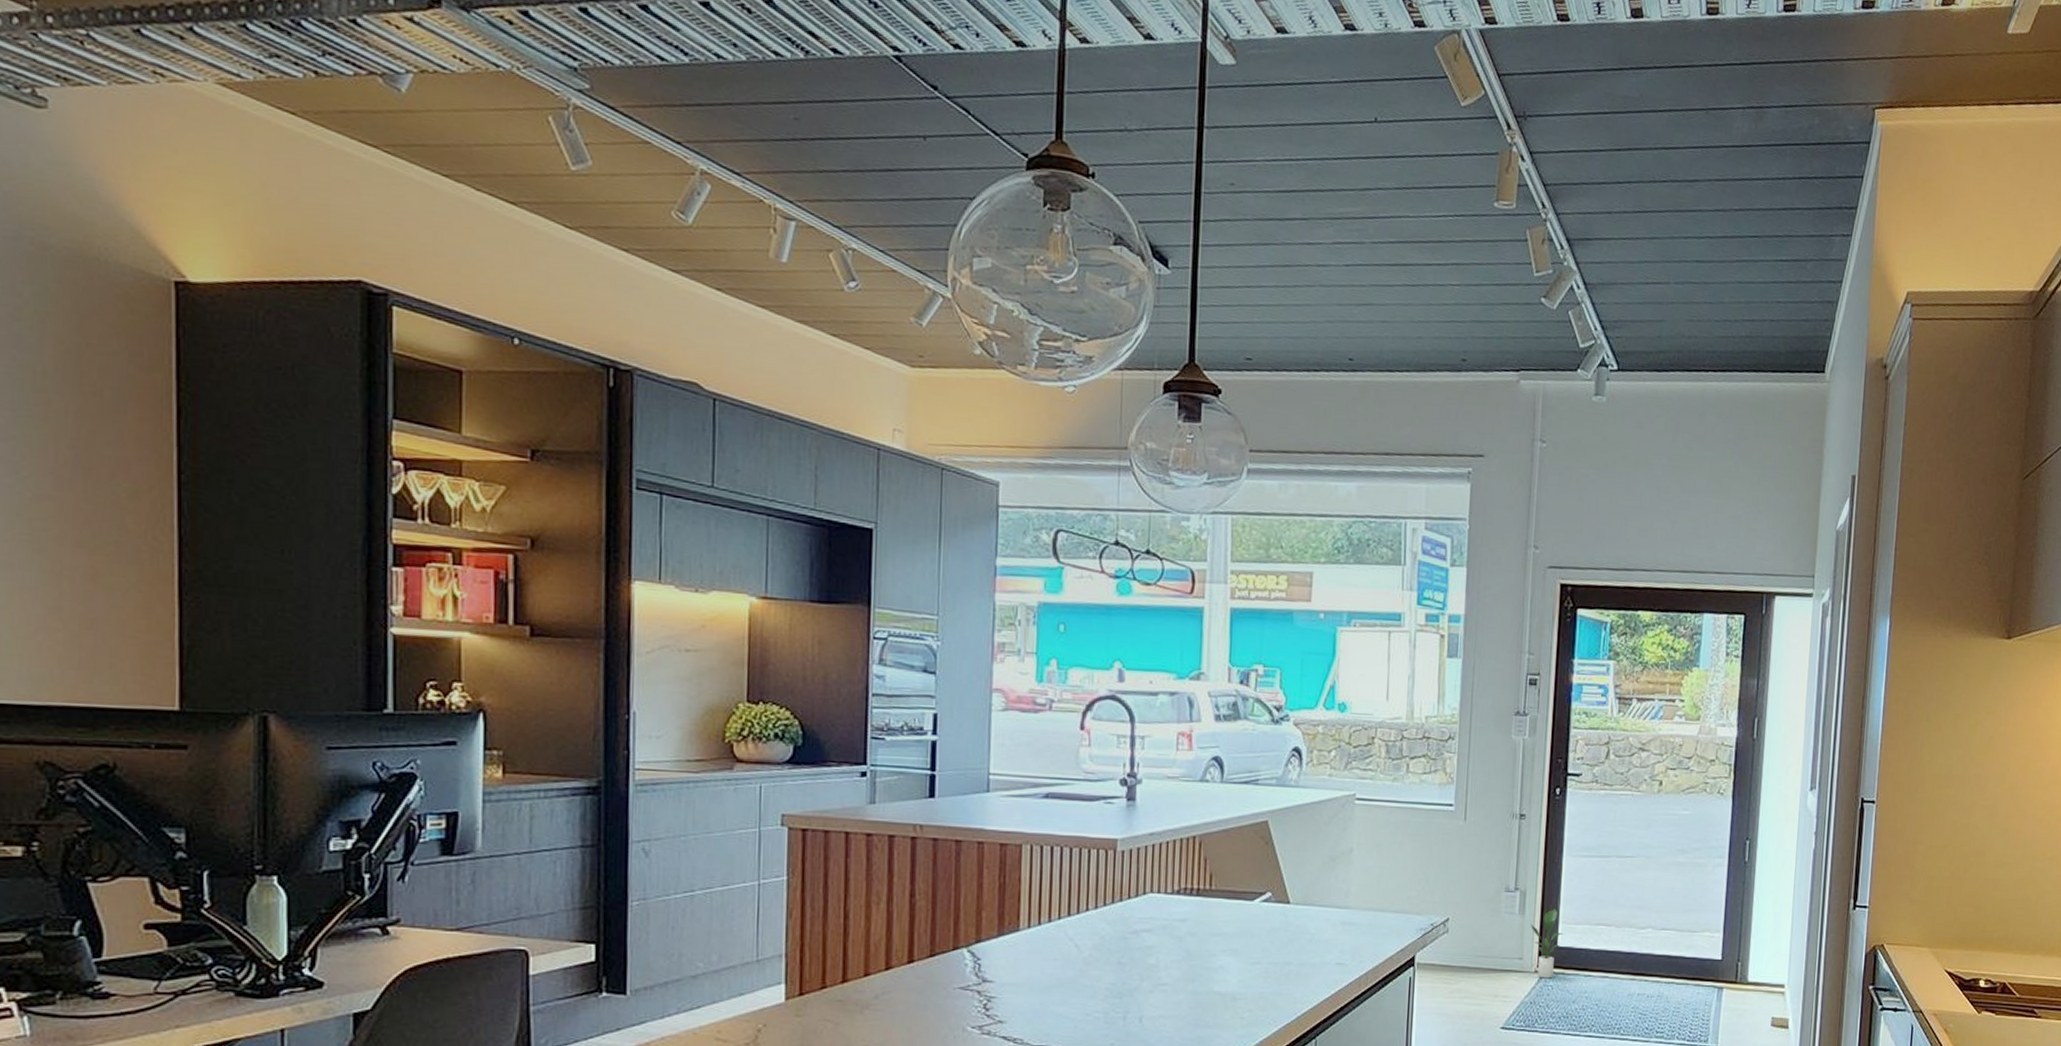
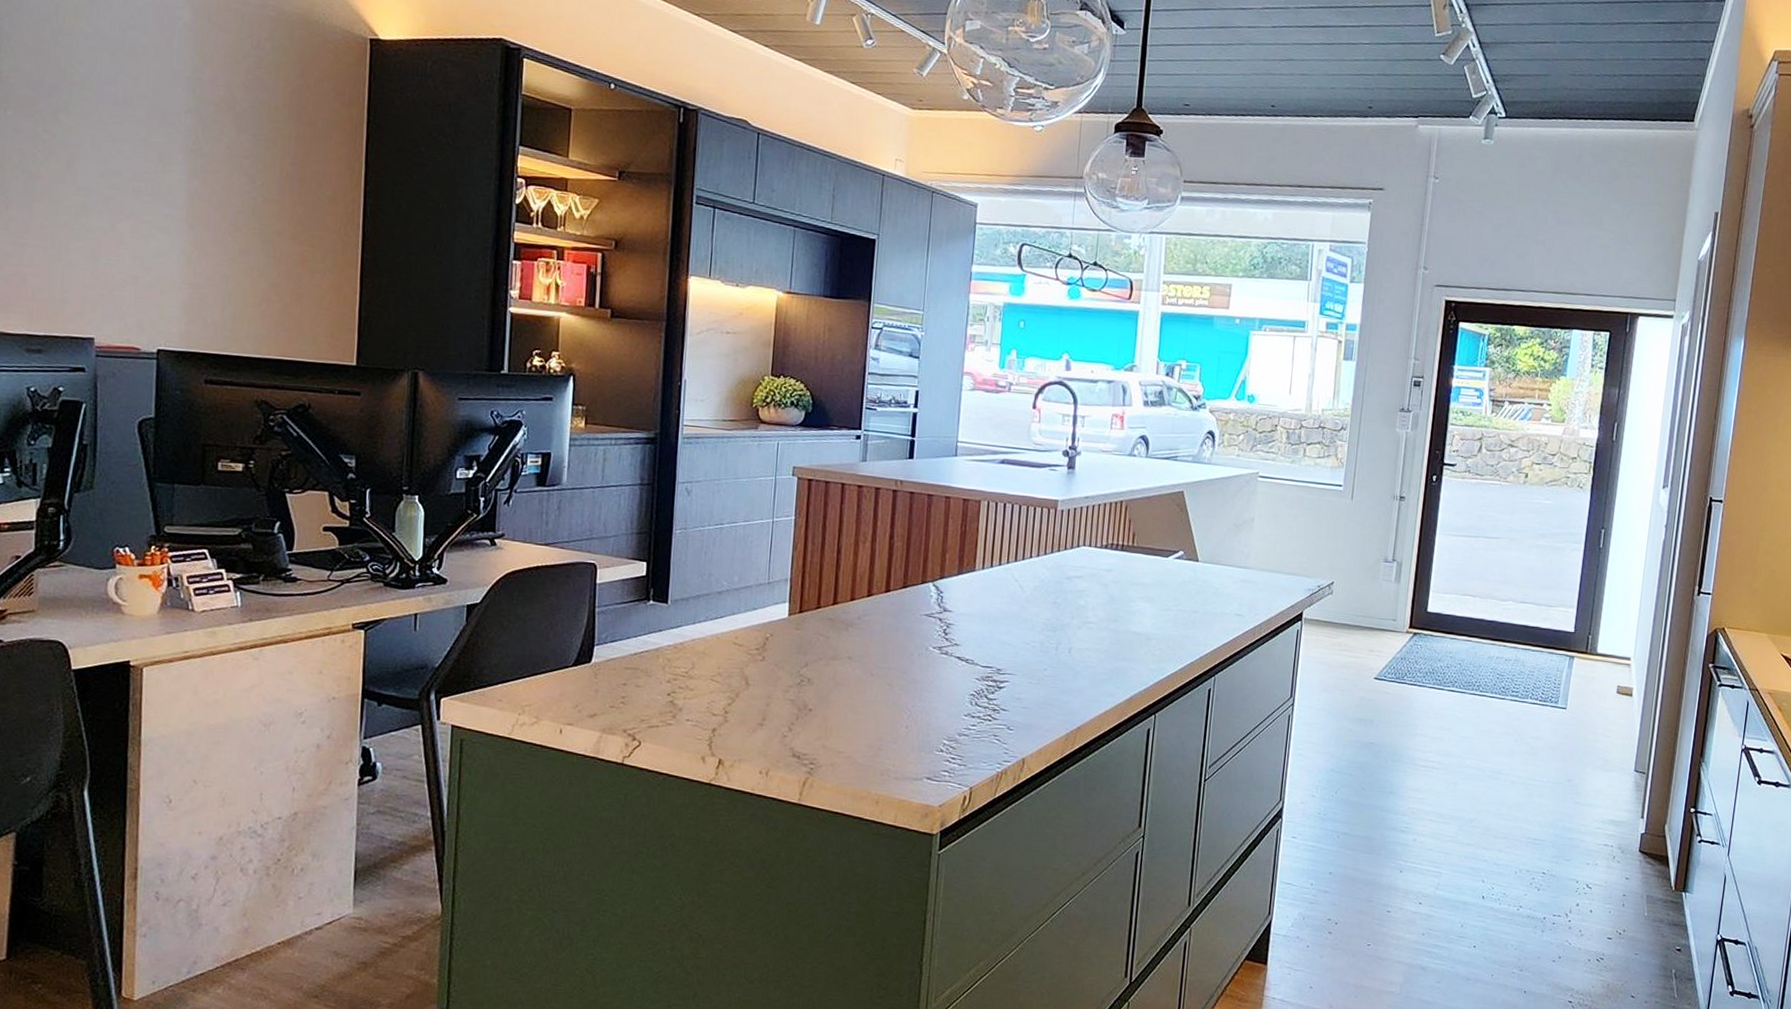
potted plant: present [1530,909,1563,979] -> none [1405,579,1433,639]

